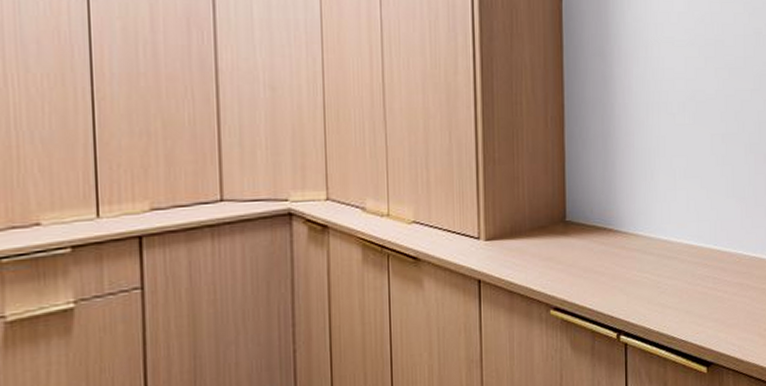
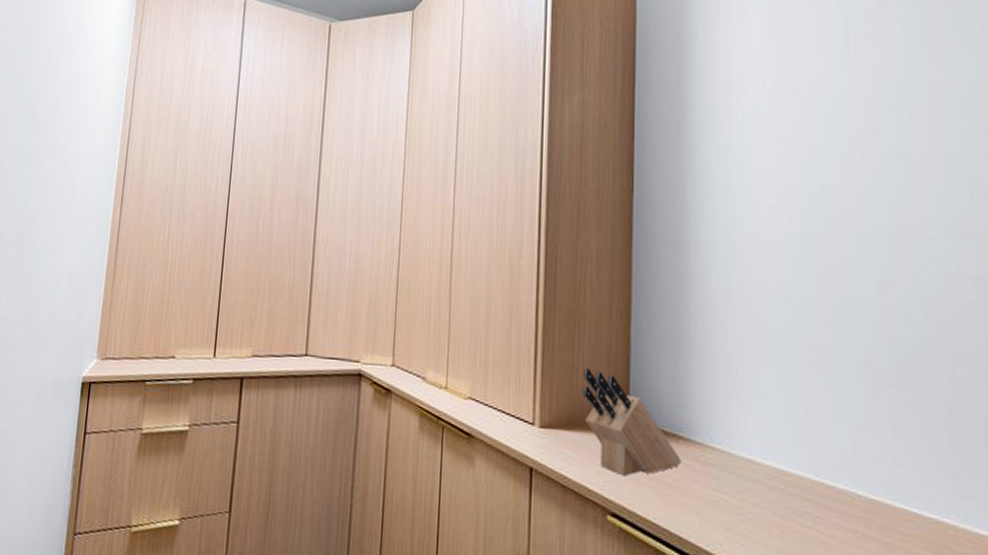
knife block: none [524,177,611,273] -> present [583,368,681,477]

